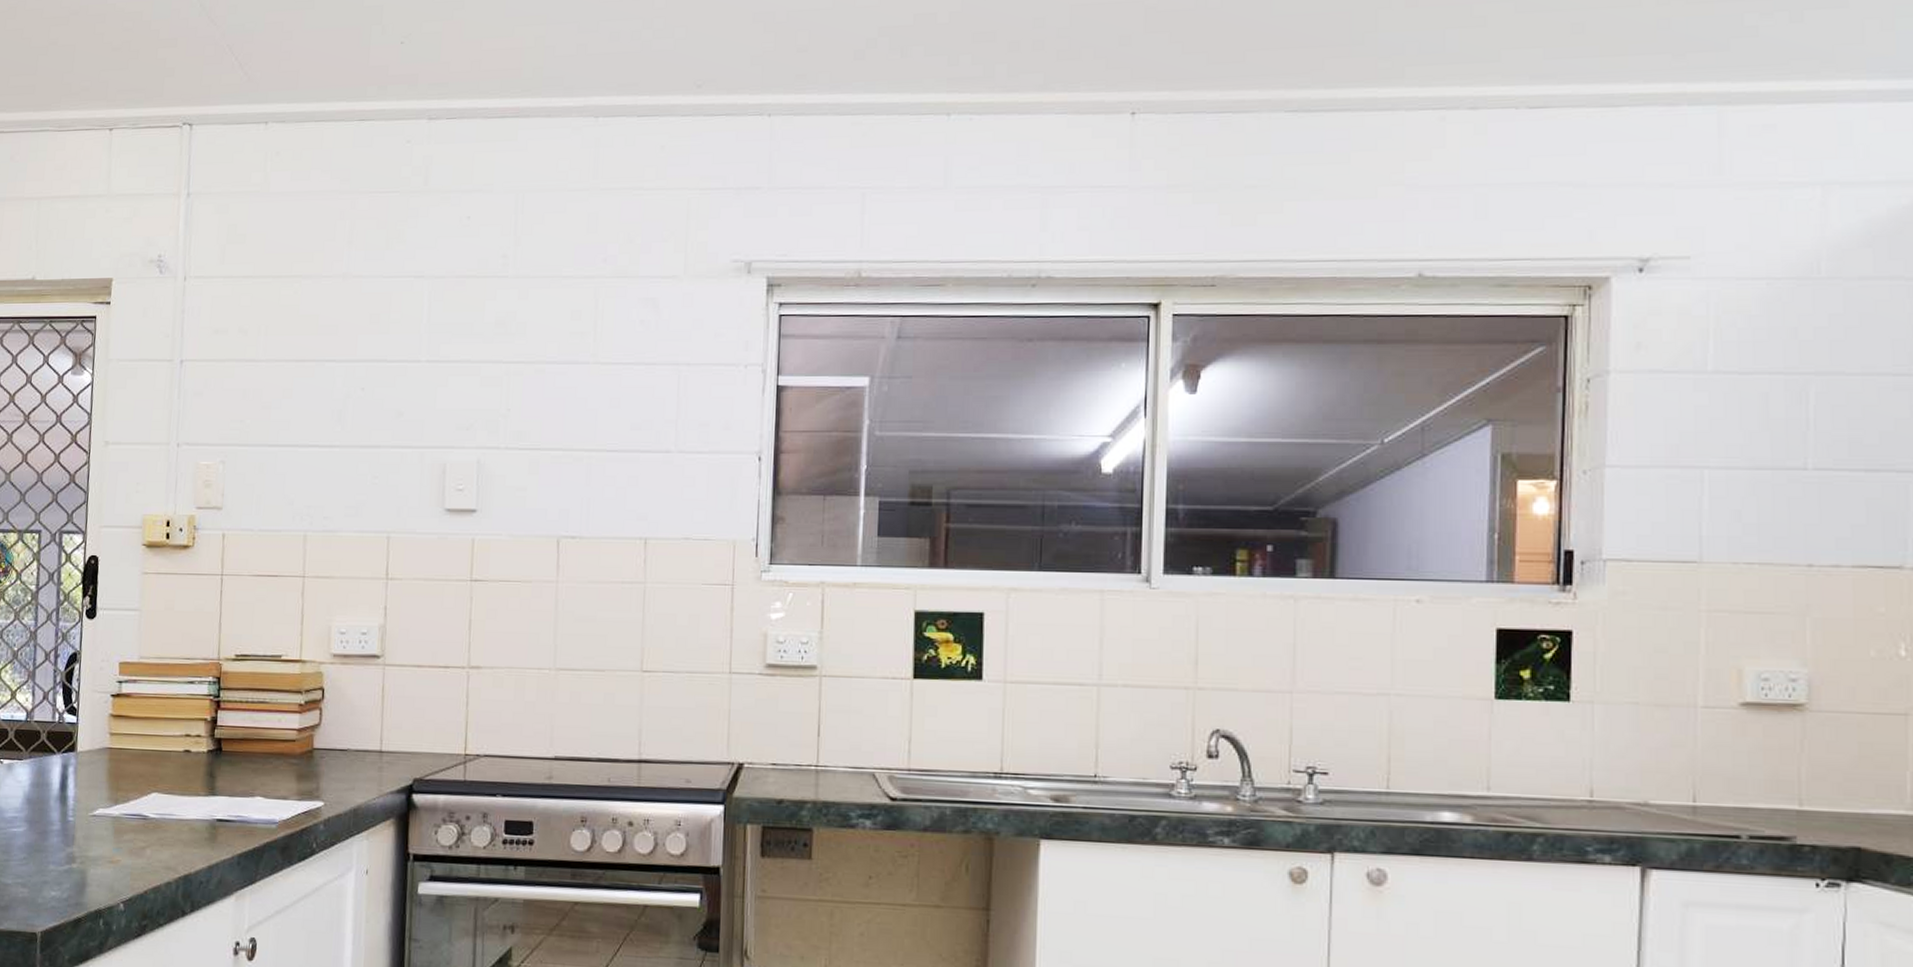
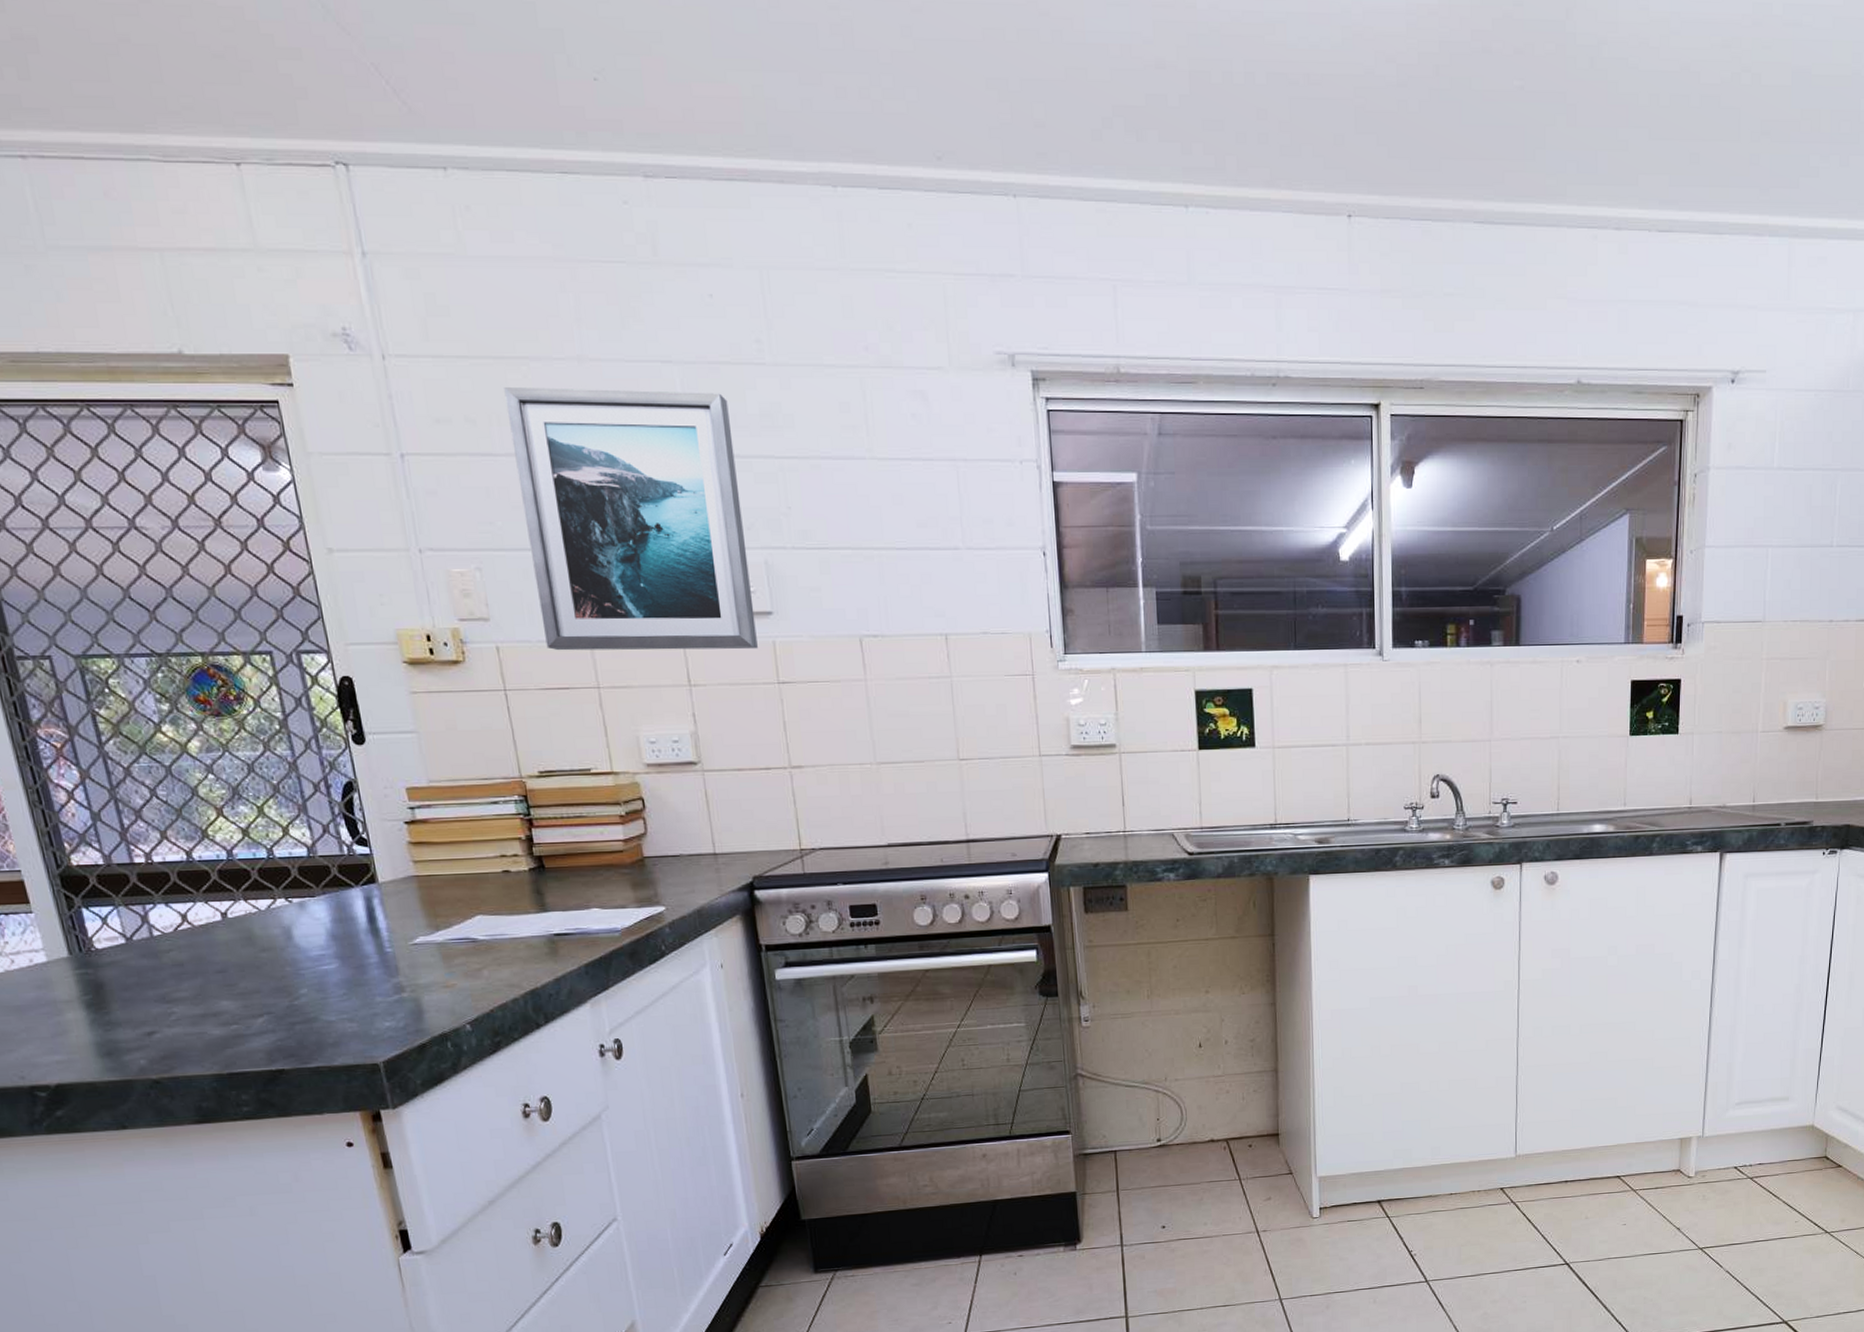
wall art: none [266,301,468,546] -> present [504,387,758,651]

